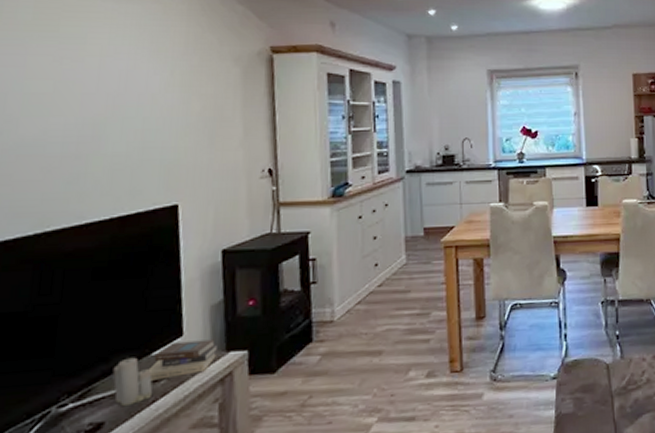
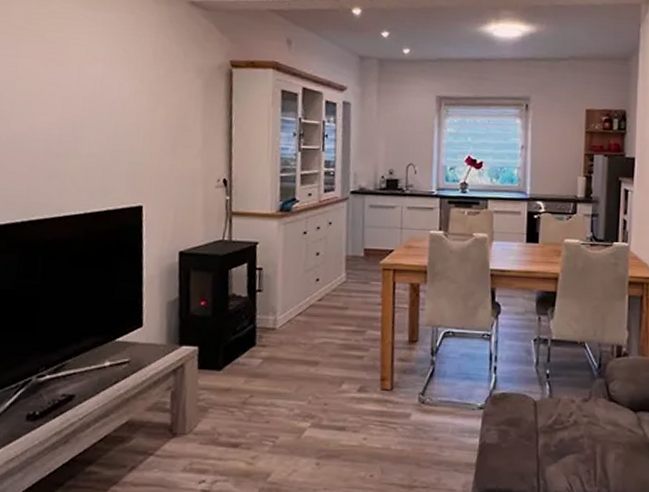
candle: present [112,356,153,407] -> none [83,339,116,384]
books: present [149,339,217,381] -> none [113,331,172,364]

